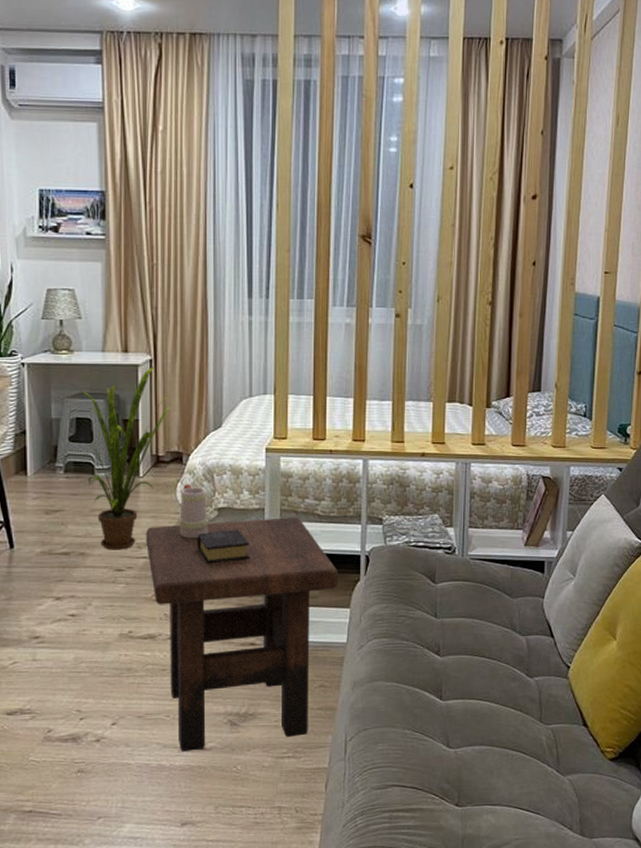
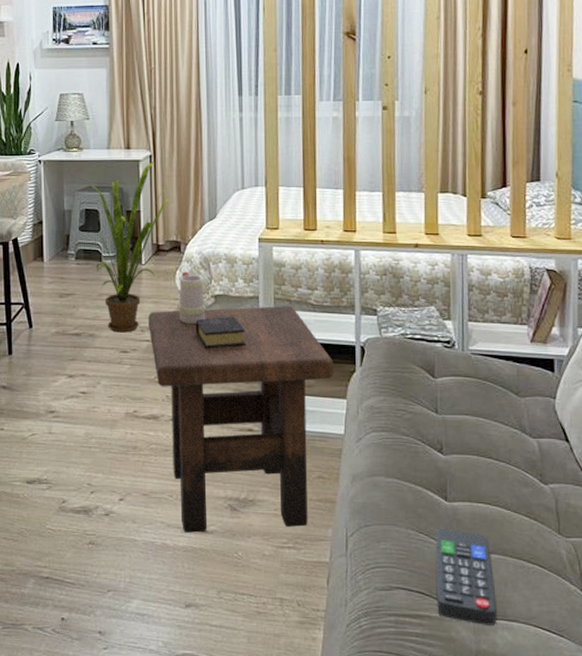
remote control: none [428,726,482,812] -> present [435,528,497,626]

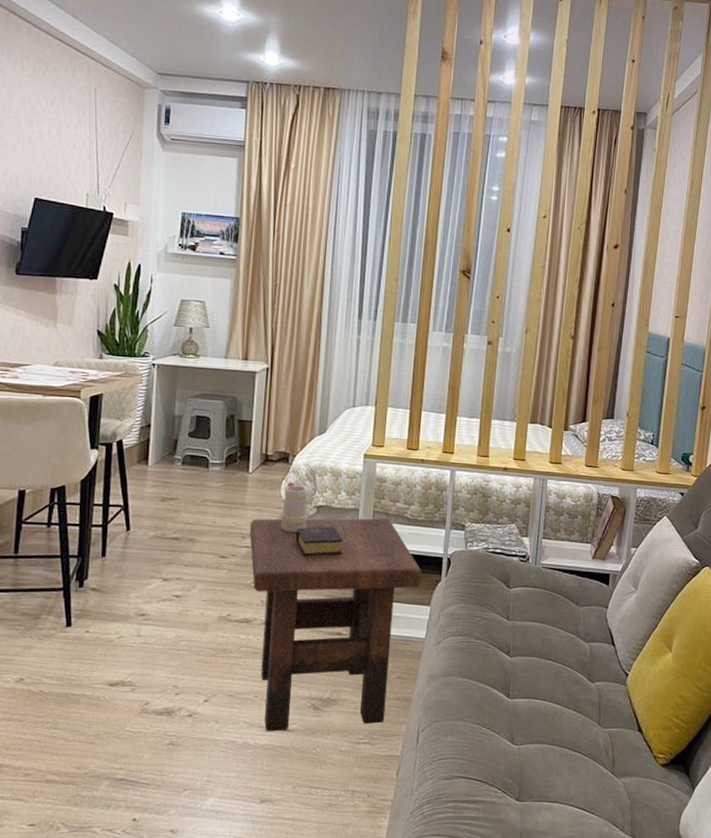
house plant: present [89,161,169,333] -> none [202,374,282,539]
remote control: present [435,528,497,626] -> none [491,722,542,807]

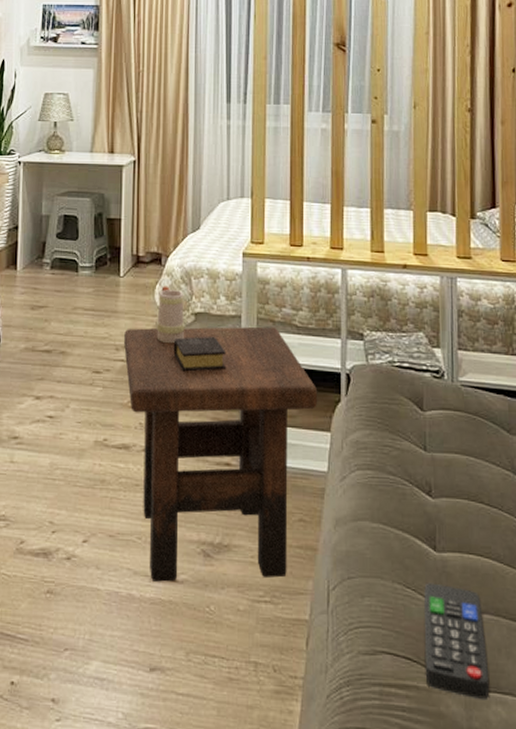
remote control: none [491,722,542,807] -> present [424,582,490,699]

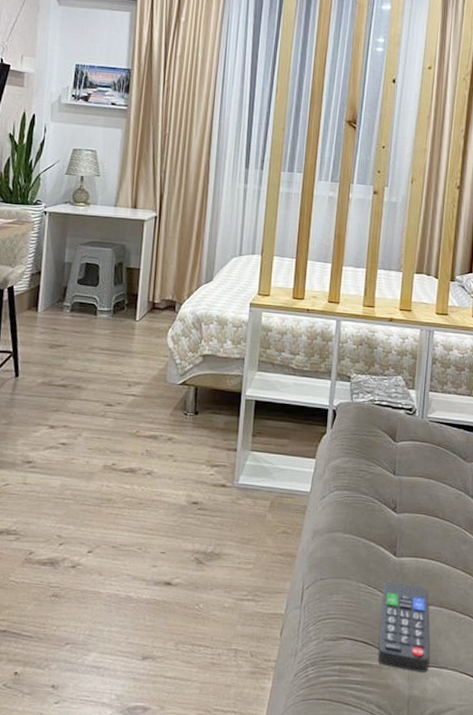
side table: present [124,326,318,582] -> none [136,367,307,585]
mug: present [157,286,185,344] -> none [166,330,194,382]
book: present [173,336,227,372] -> none [181,375,229,406]

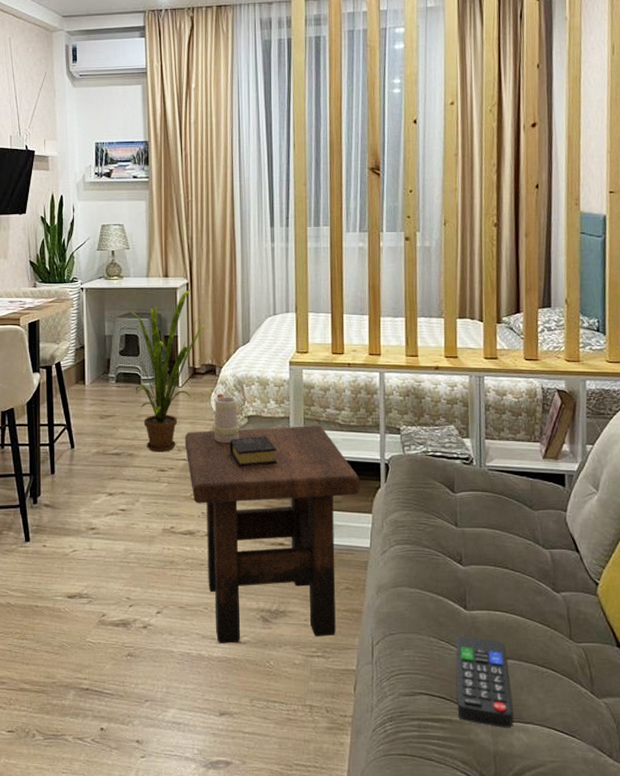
house plant: none [90,222,170,387] -> present [129,289,205,452]
side table: none [136,367,307,585] -> present [185,425,360,644]
mug: none [166,330,194,382] -> present [214,393,240,444]
book: none [181,375,229,406] -> present [229,435,278,467]

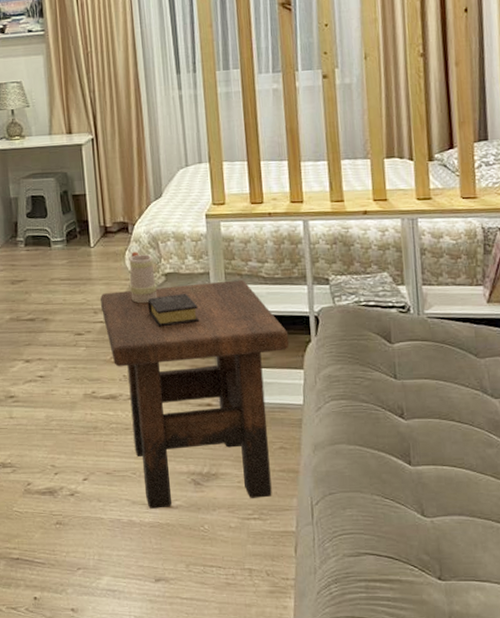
house plant: present [129,289,205,452] -> none [33,144,113,316]
remote control: present [456,636,513,728] -> none [401,492,468,587]

